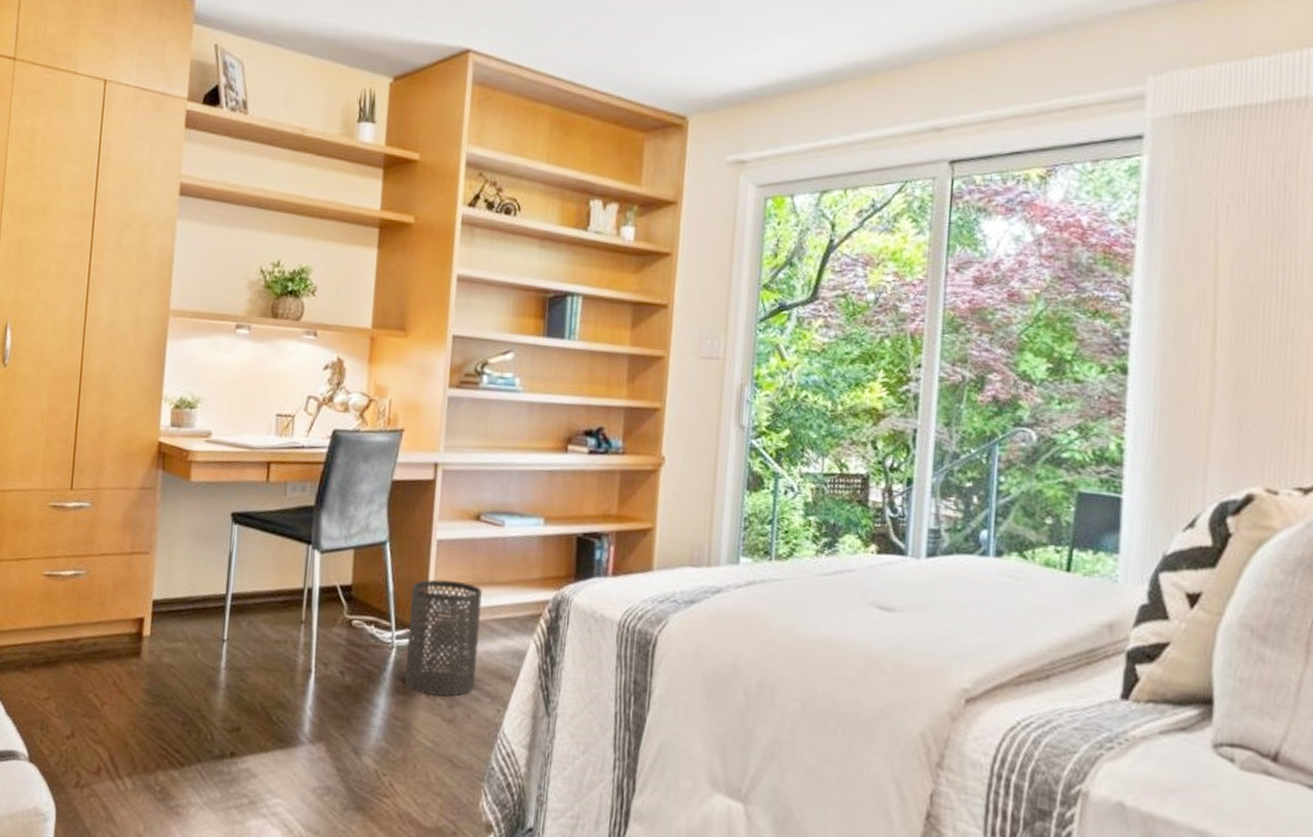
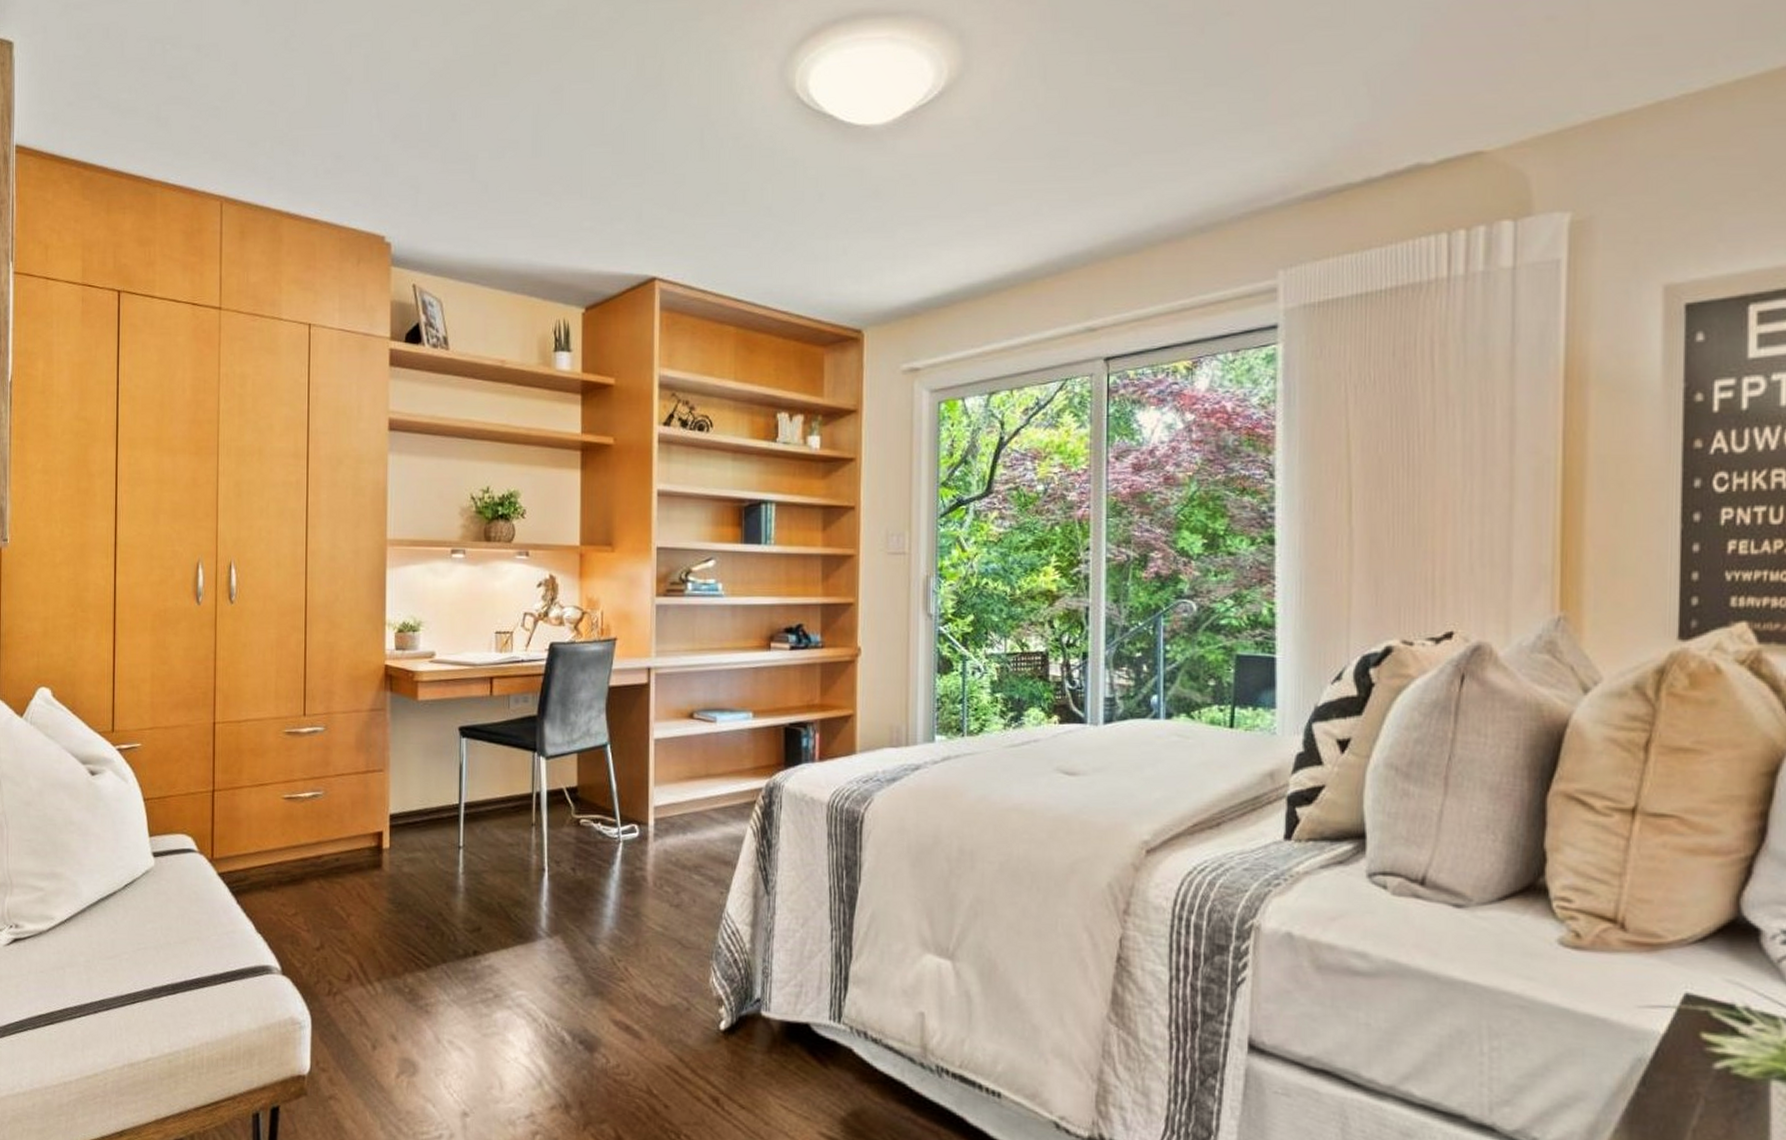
trash can: present [404,579,482,697] -> none [632,775,699,884]

